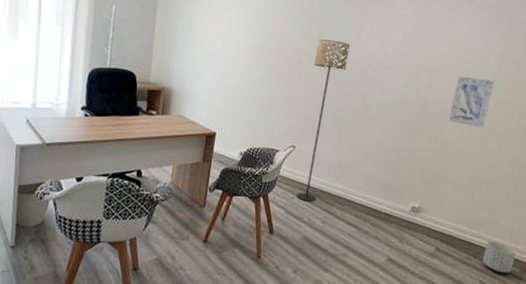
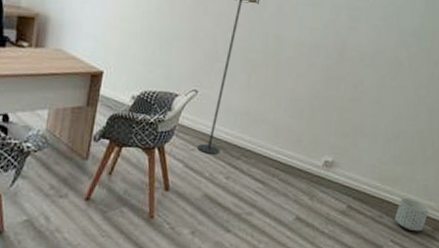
wall art: present [448,76,495,128] -> none [368,18,420,76]

